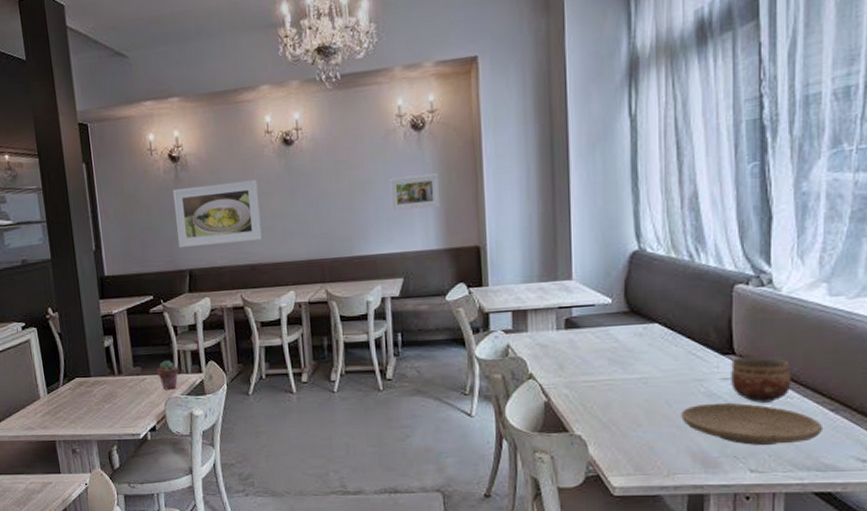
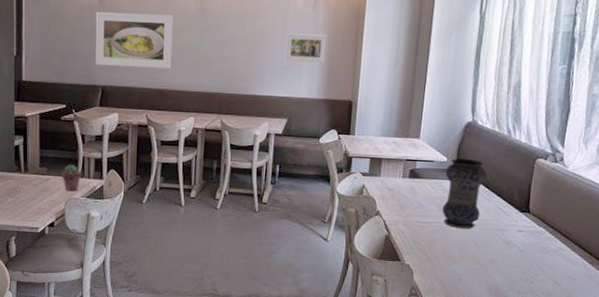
vase: none [612,296,670,384] -> present [442,158,488,229]
plate: present [681,403,824,445] -> none [485,248,582,285]
bowl: present [731,356,792,403] -> none [523,215,567,252]

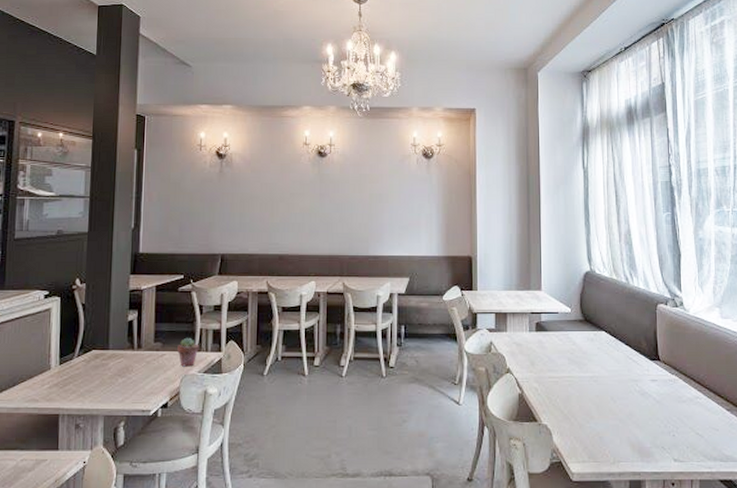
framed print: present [95,11,174,69] -> none [214,181,292,234]
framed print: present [285,33,327,63] -> none [403,194,443,221]
vase: present [442,158,488,229] -> none [571,309,613,381]

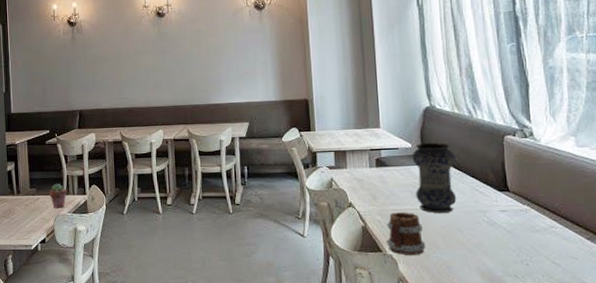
mug: none [541,380,580,426] -> present [386,212,426,256]
vase: none [571,309,613,381] -> present [412,143,457,213]

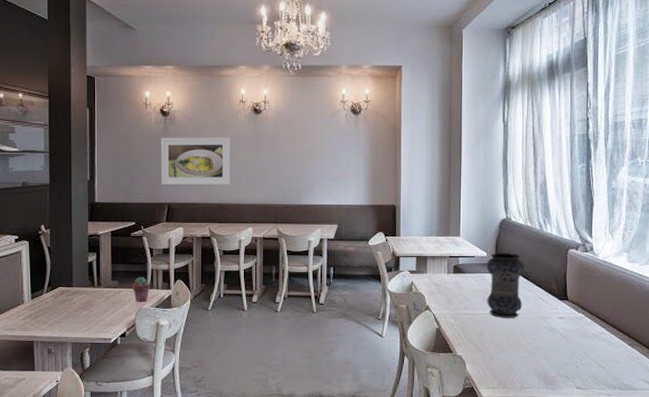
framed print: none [69,42,138,92] -> present [161,137,230,185]
mug: present [386,212,426,256] -> none [457,316,492,357]

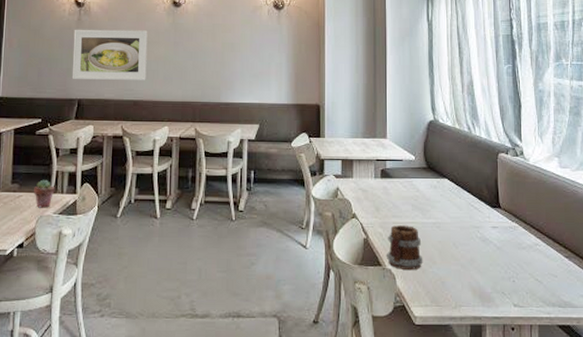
mug: none [457,316,492,357] -> present [386,225,423,271]
vase: present [486,253,525,318] -> none [415,157,455,227]

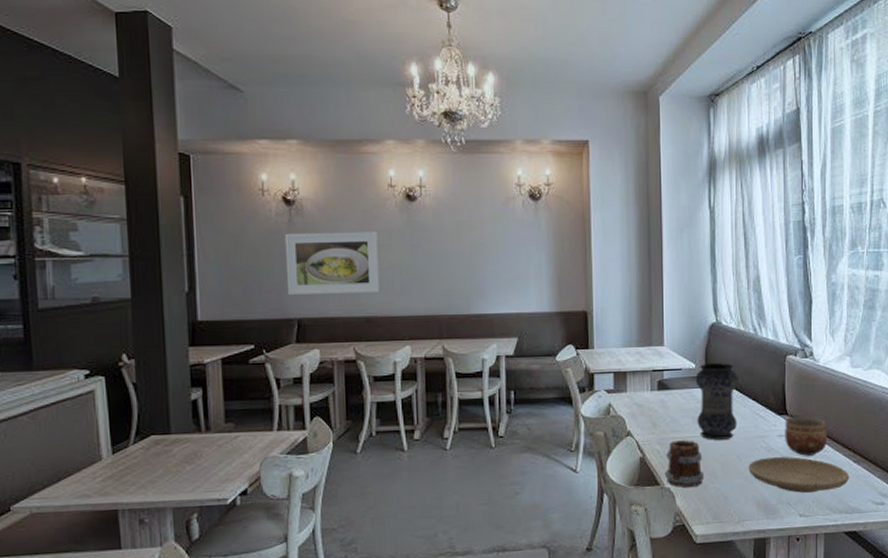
potted succulent: present [34,179,55,208] -> none [253,415,279,449]
vase: none [415,157,455,227] -> present [695,363,739,440]
plate: none [464,246,562,284] -> present [748,456,850,493]
bowl: none [498,210,539,248] -> present [785,416,828,456]

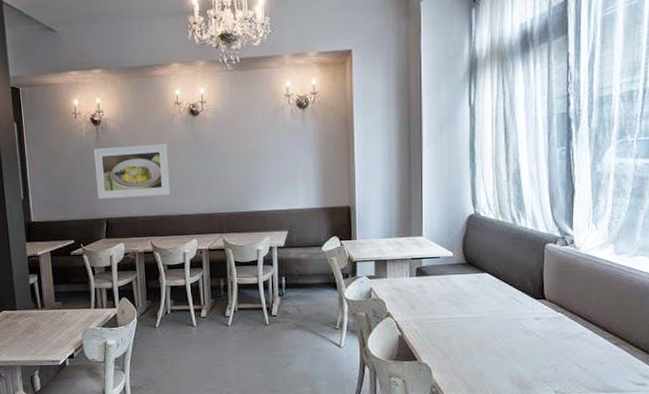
mug: present [664,440,705,488] -> none [421,321,460,364]
vase: present [695,363,739,440] -> none [453,251,497,322]
plate: present [748,456,850,493] -> none [504,338,609,372]
bowl: present [785,416,828,456] -> none [542,301,587,338]

